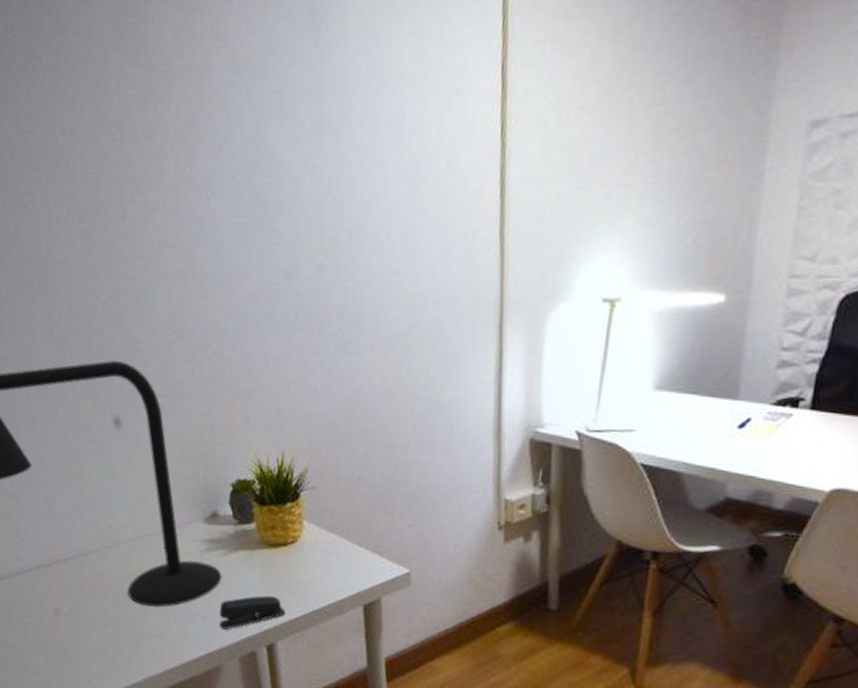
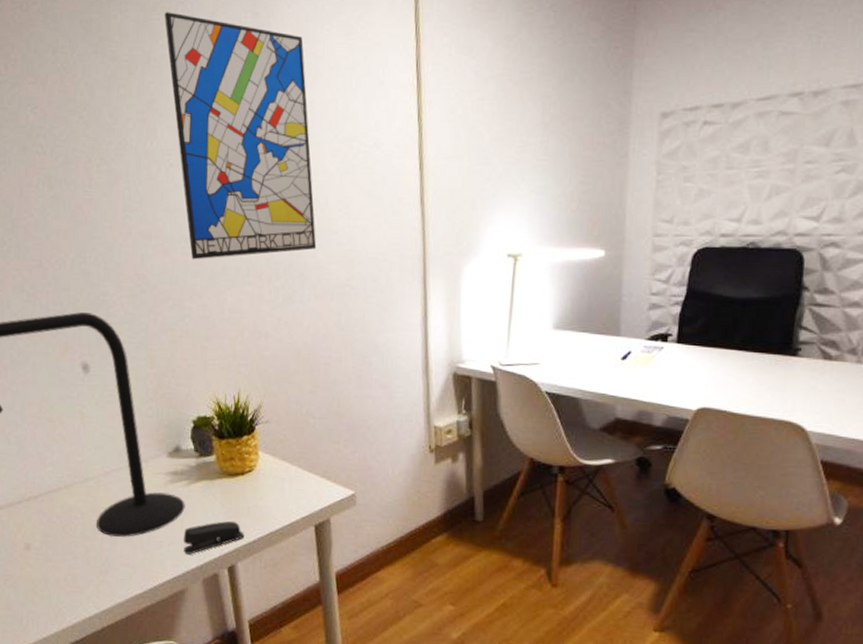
wall art: none [207,12,376,303] -> present [164,12,317,260]

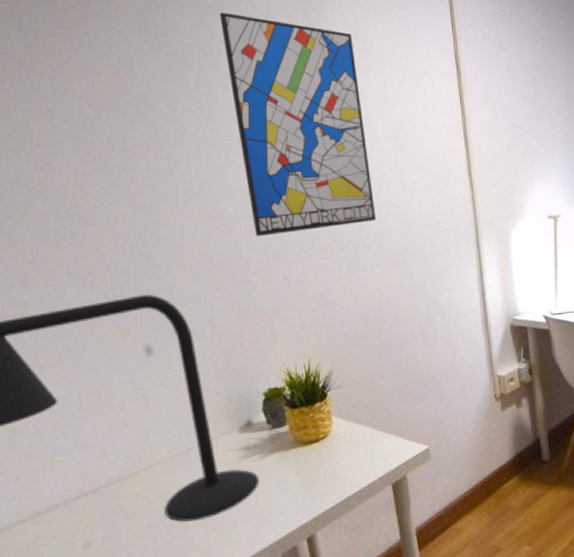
stapler: present [183,520,245,555] -> none [258,489,322,530]

